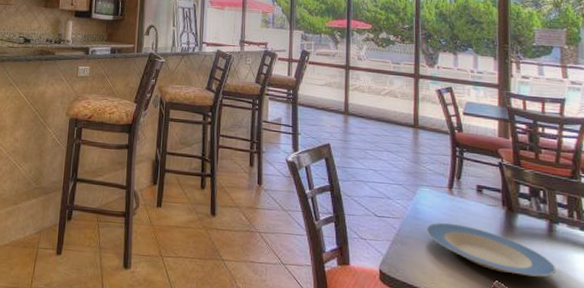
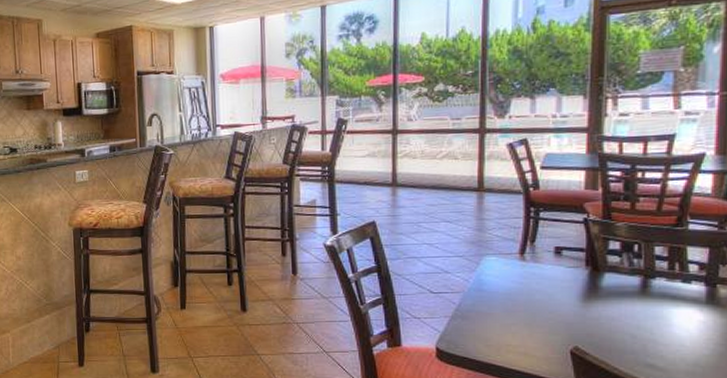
plate: present [426,223,557,278] -> none [492,292,649,337]

